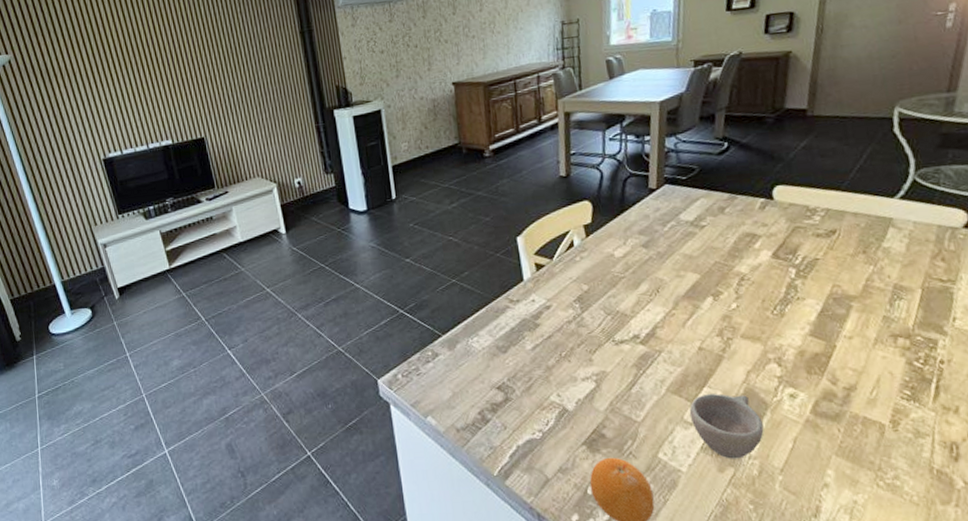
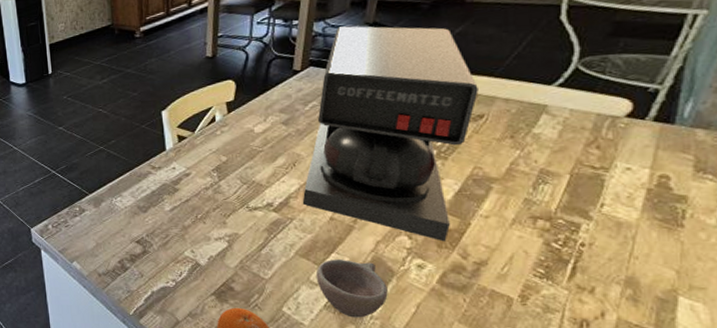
coffee maker: none [669,141,829,367] -> present [302,26,479,242]

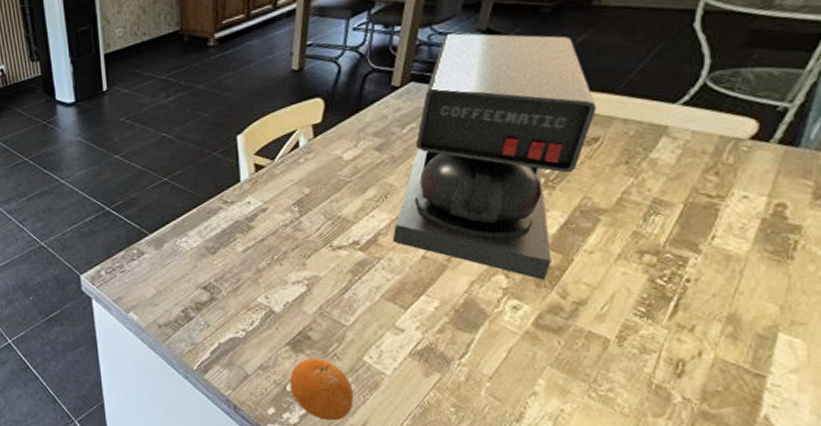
cup: present [315,260,388,318] -> none [402,302,479,365]

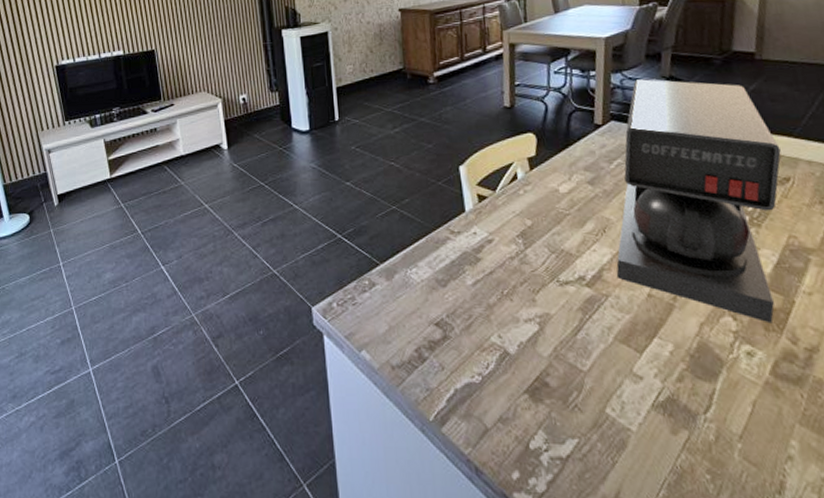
fruit: present [289,358,353,421] -> none [531,409,603,489]

